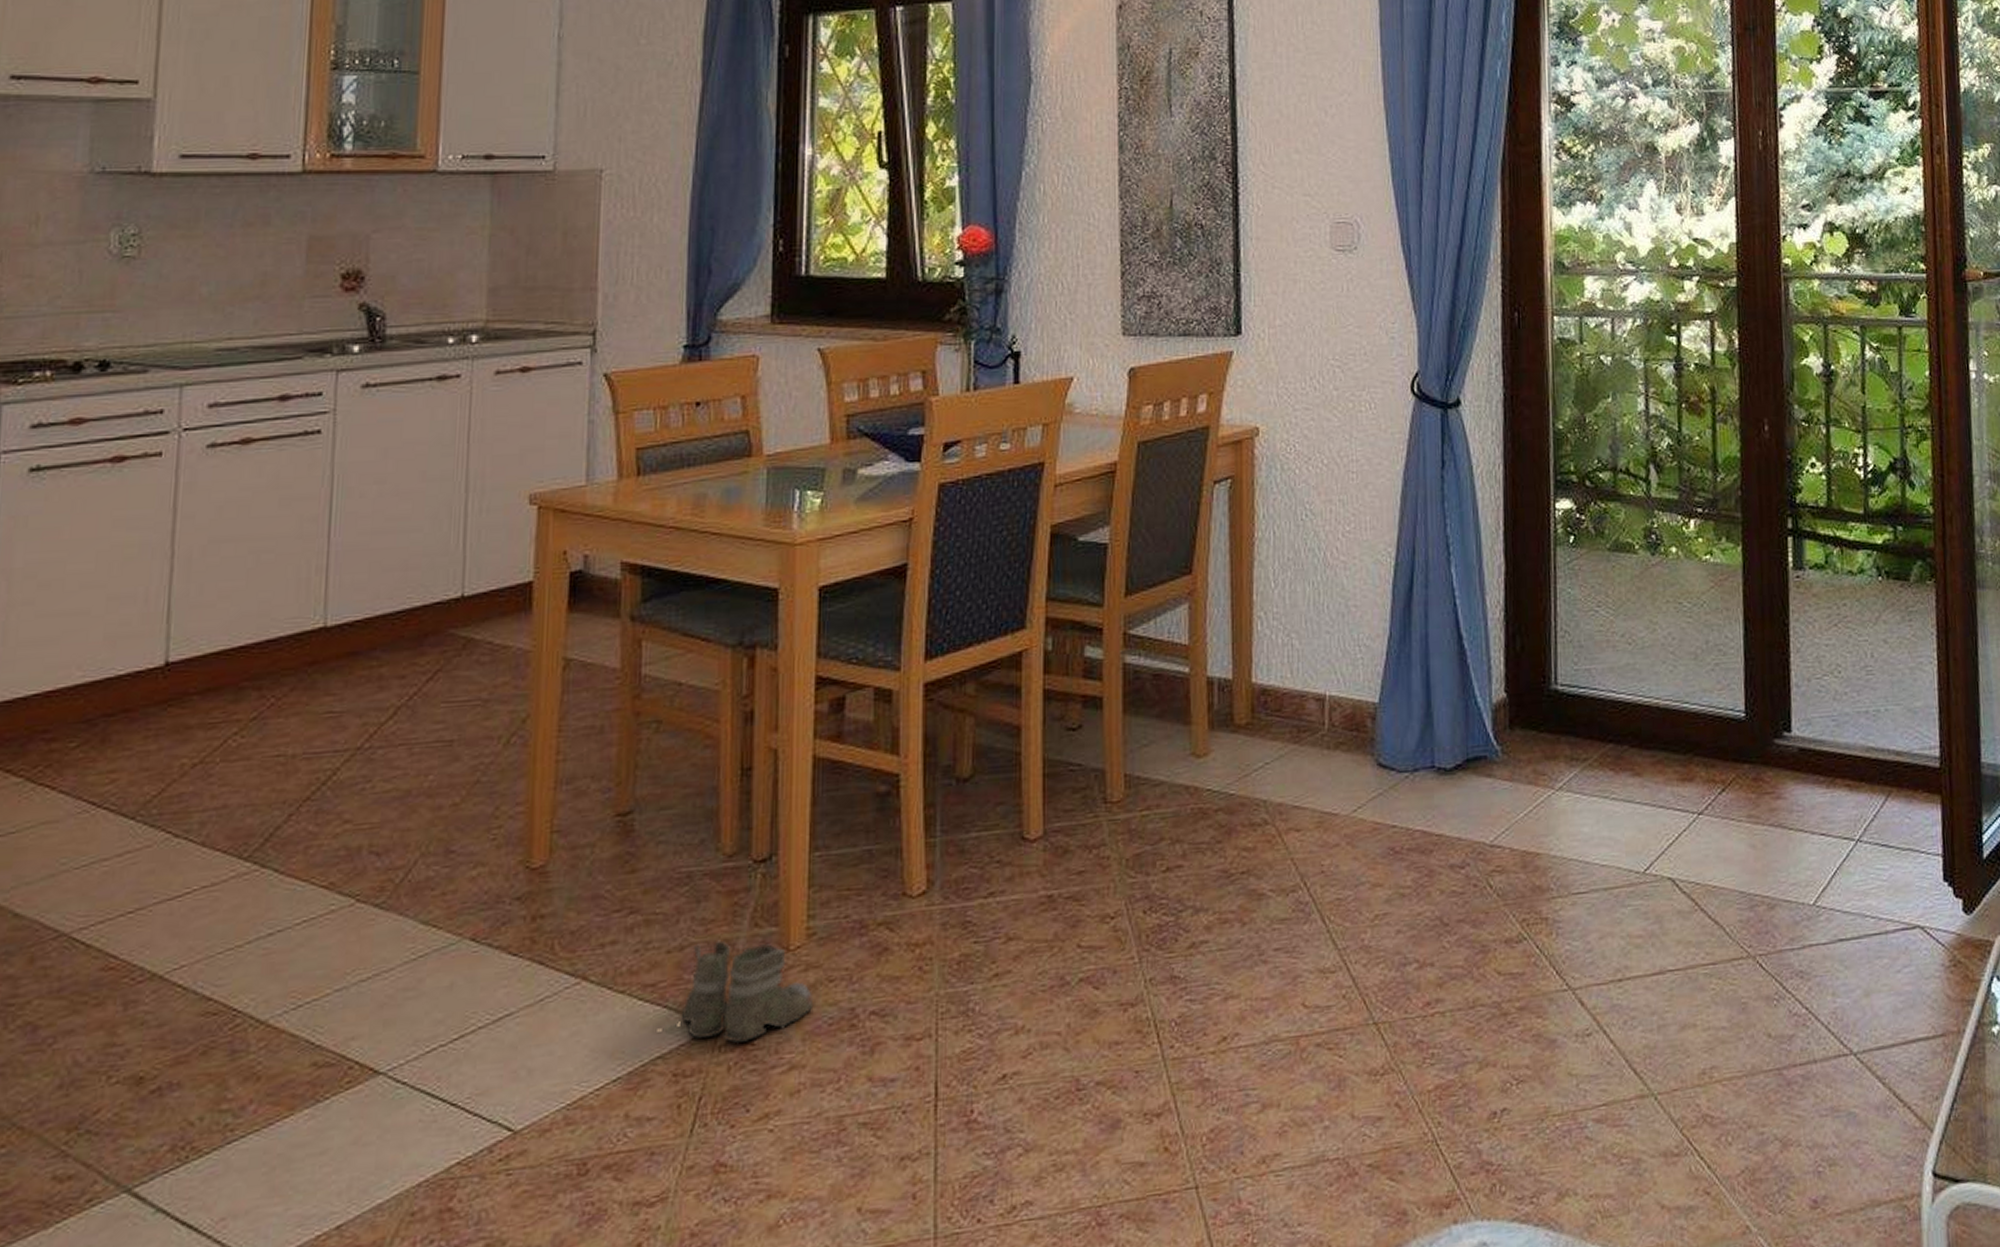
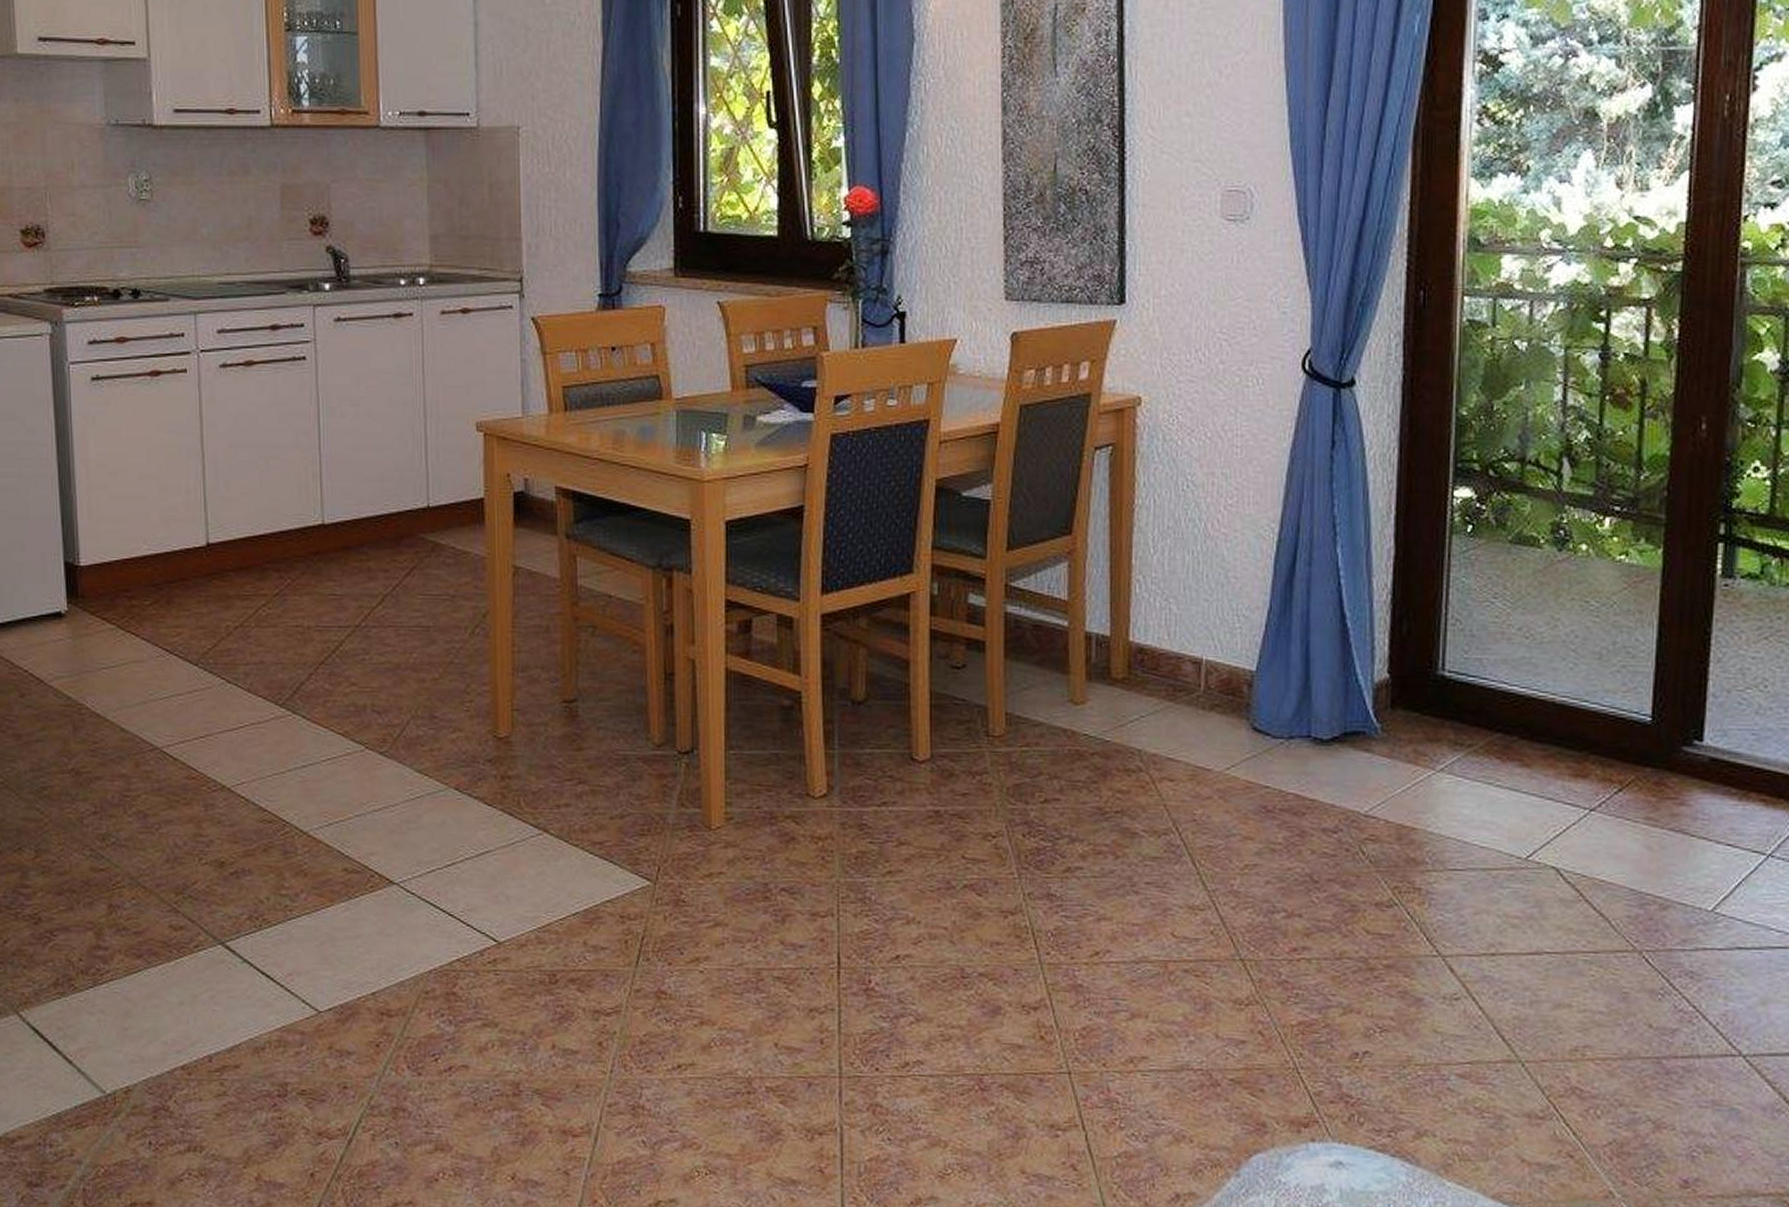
boots: present [662,940,814,1044] -> none [610,814,733,901]

